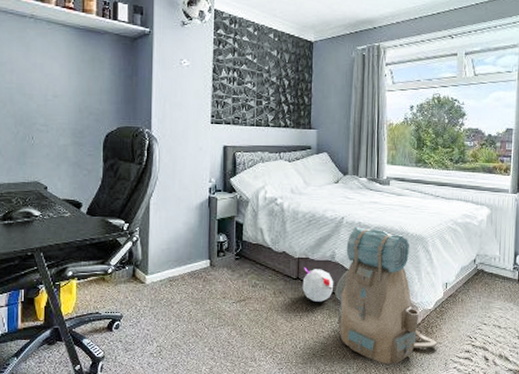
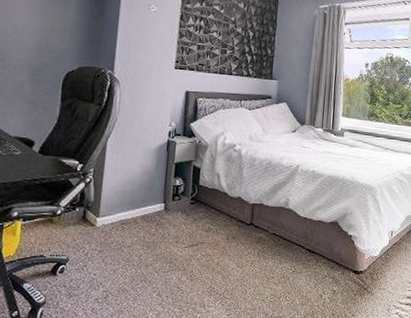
plush toy: present [302,266,334,302] -> none [255,212,287,248]
backpack: present [335,227,438,364] -> none [287,175,382,309]

